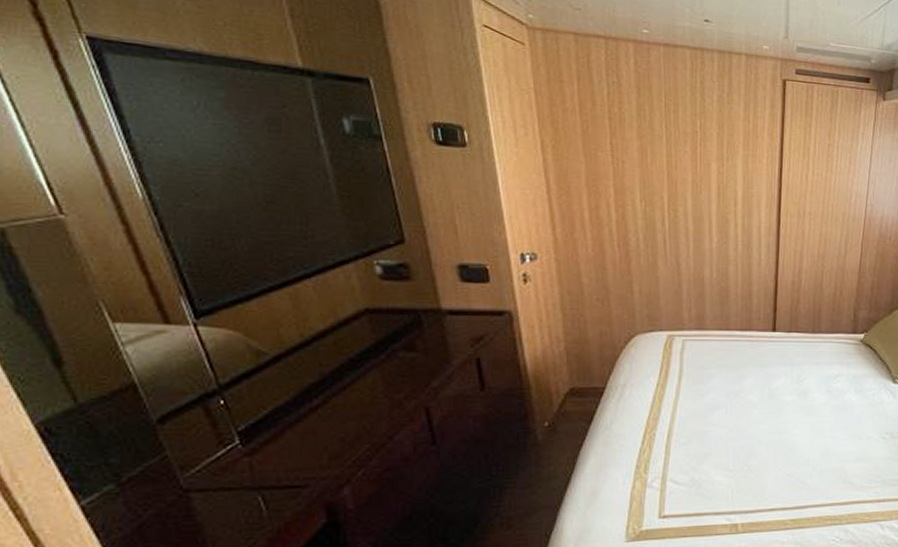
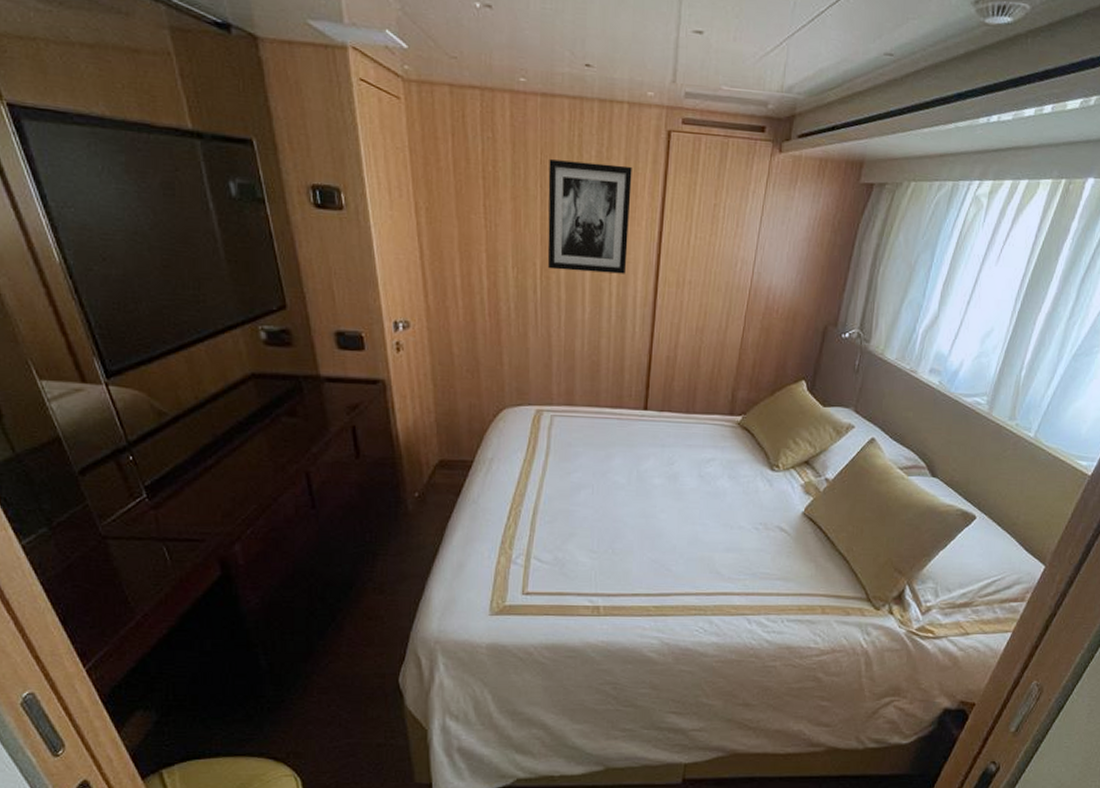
wall art: none [673,103,752,207] -> present [547,159,632,274]

